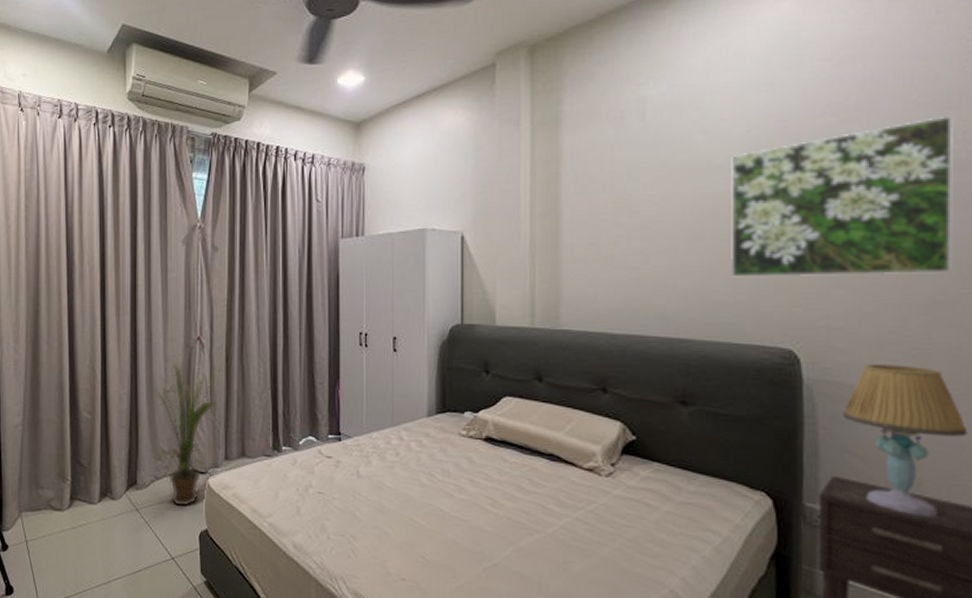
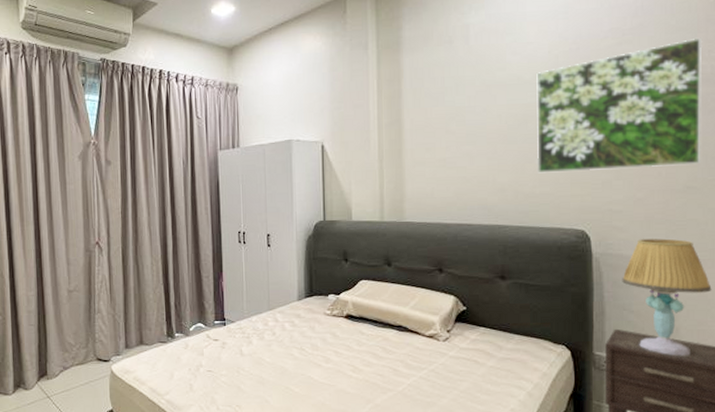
house plant: present [147,360,221,508] -> none [52,263,118,392]

